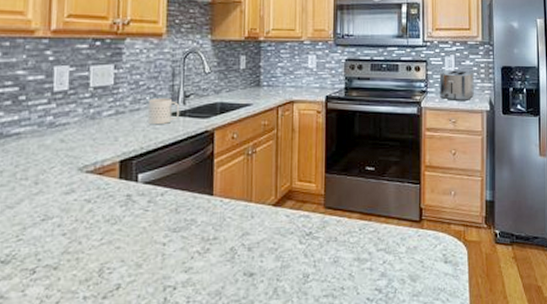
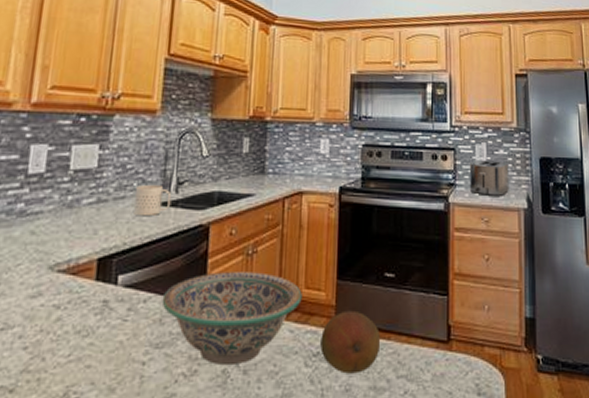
decorative bowl: none [176,169,296,245] -> present [161,272,302,366]
fruit: none [312,198,363,249] -> present [320,310,381,374]

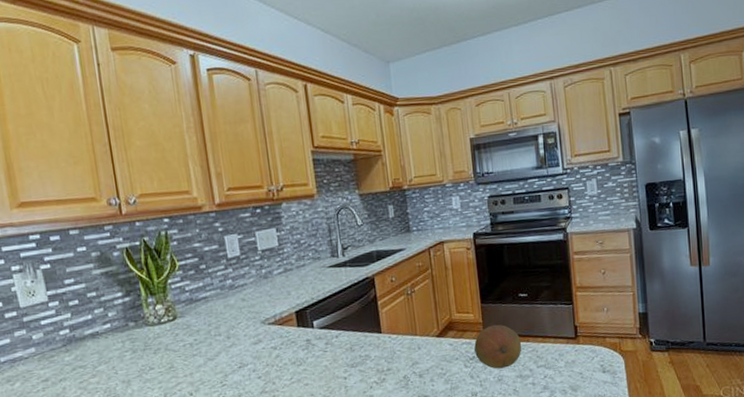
mug: present [134,184,172,217] -> none [311,251,341,278]
decorative bowl: present [161,272,302,366] -> none [349,305,456,374]
toaster: present [469,160,509,197] -> none [582,192,619,223]

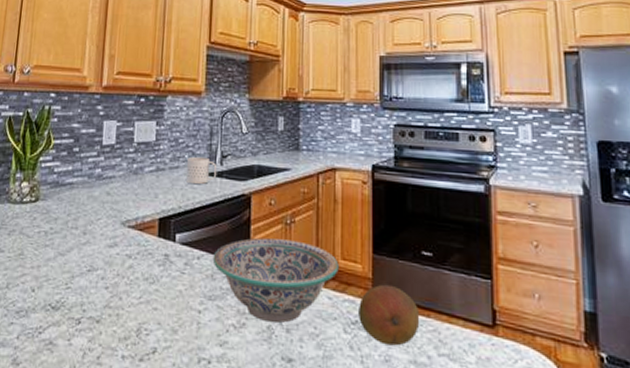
mug: none [311,251,341,278] -> present [186,156,217,185]
decorative bowl: none [349,305,456,374] -> present [212,237,339,324]

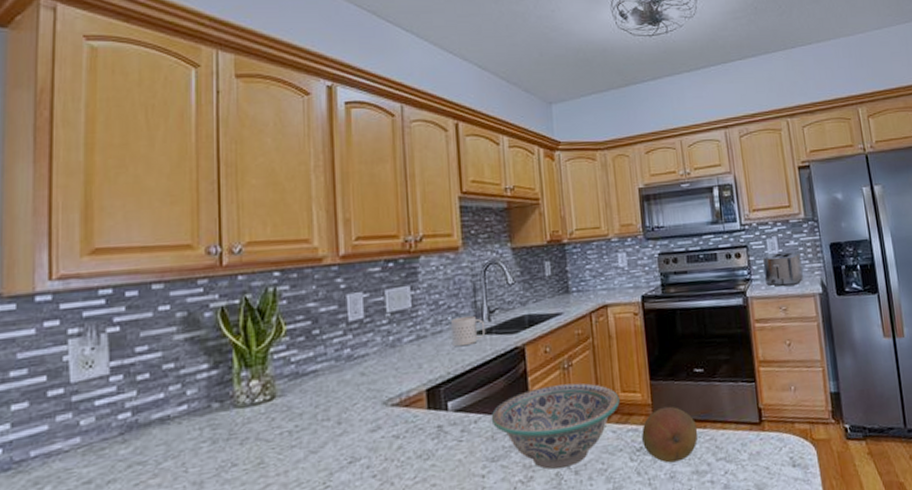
toaster: none [511,142,560,182] -> present [762,251,803,286]

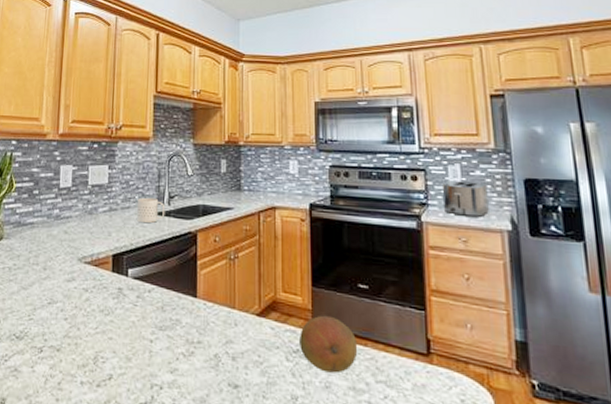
decorative bowl: present [491,382,620,470] -> none [162,272,280,352]

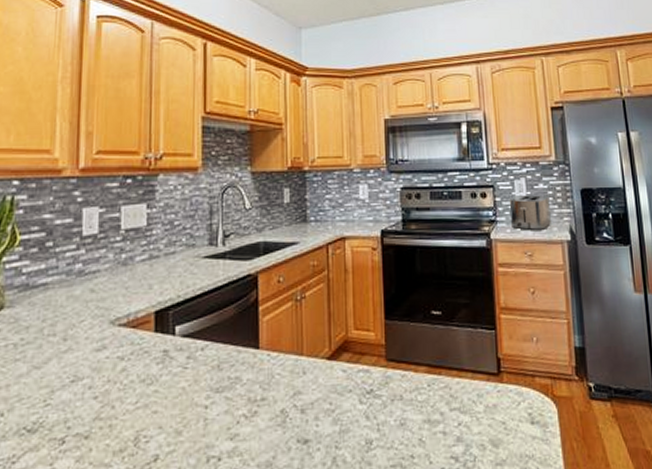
mug: present [136,197,165,224] -> none [184,238,219,270]
fruit: present [300,315,358,374] -> none [373,348,432,409]

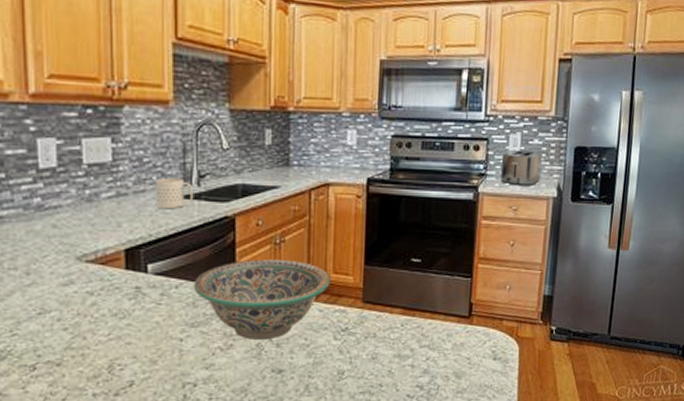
mug: none [184,238,219,270] -> present [155,177,194,209]
decorative bowl: none [218,316,352,407] -> present [193,259,330,341]

